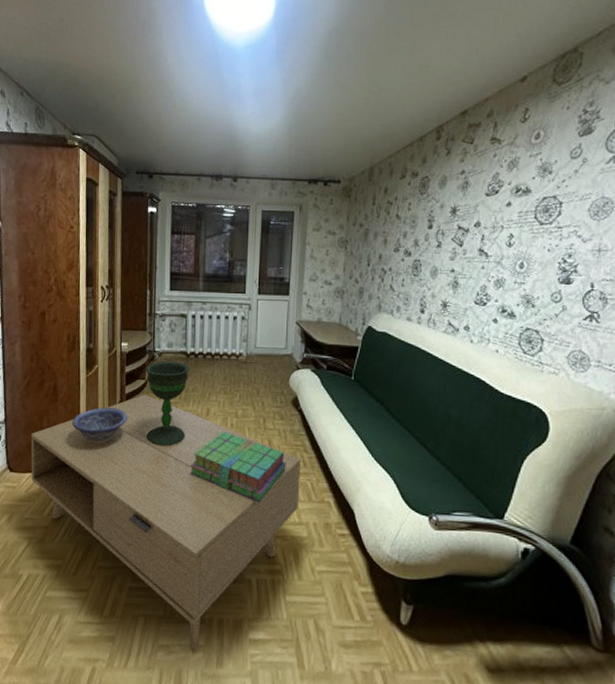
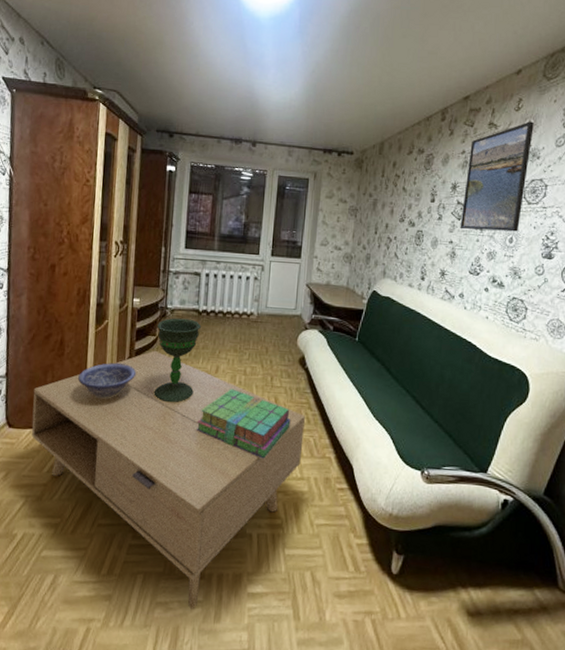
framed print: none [462,133,544,256] -> present [460,121,534,232]

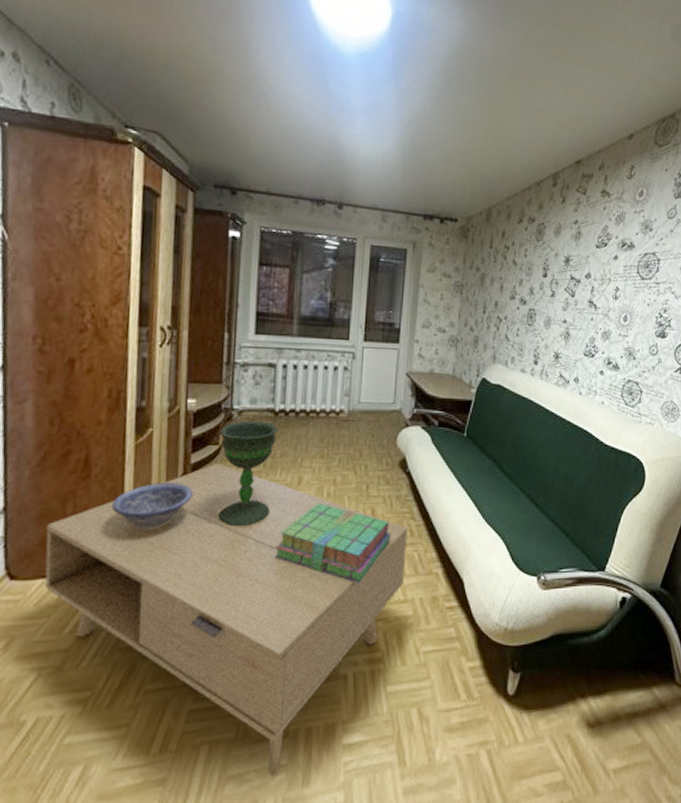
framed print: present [460,121,534,232] -> none [573,190,646,309]

